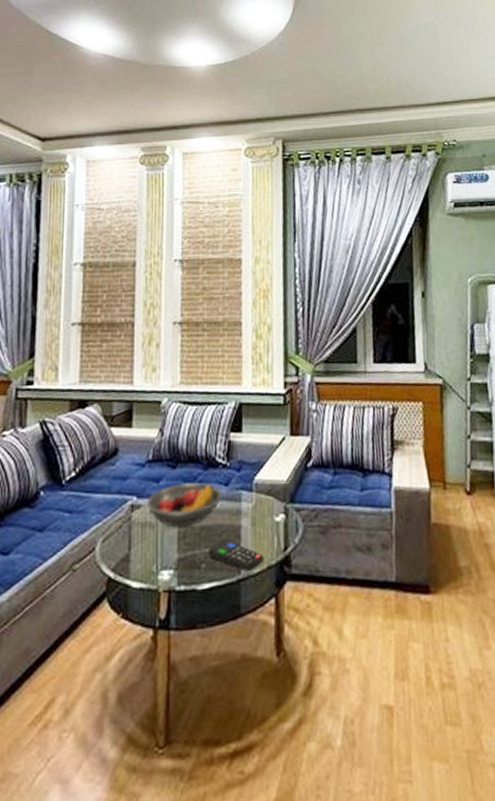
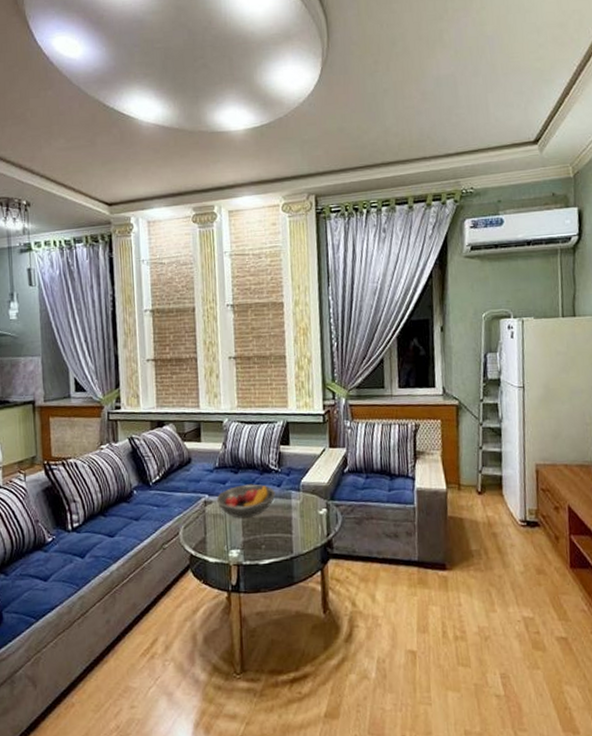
remote control: present [208,539,264,573] -> none [267,527,311,552]

